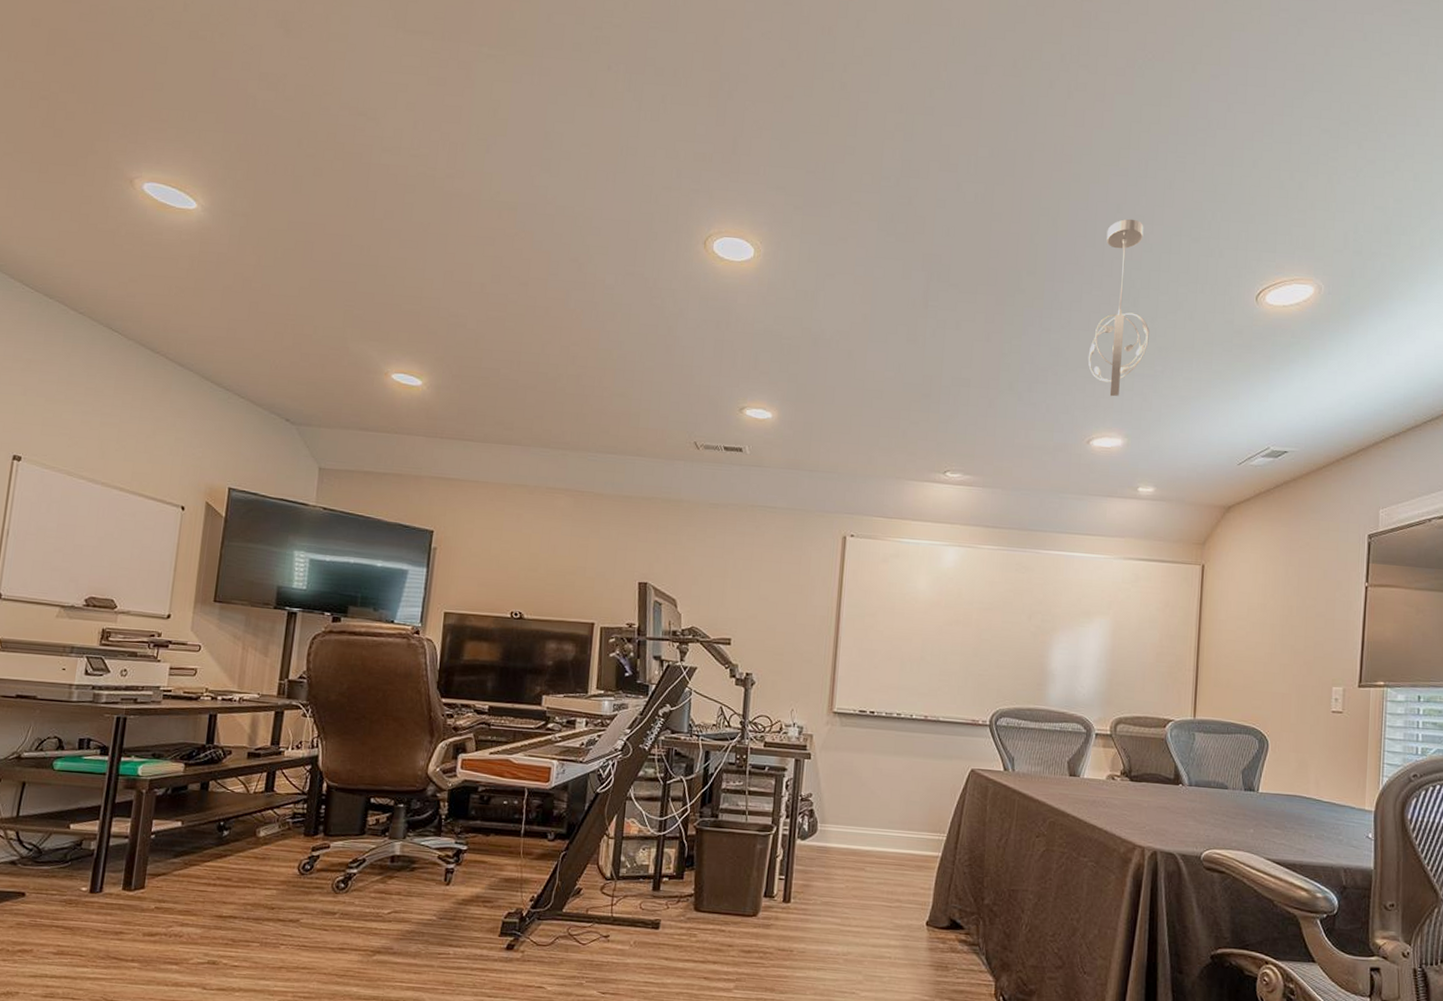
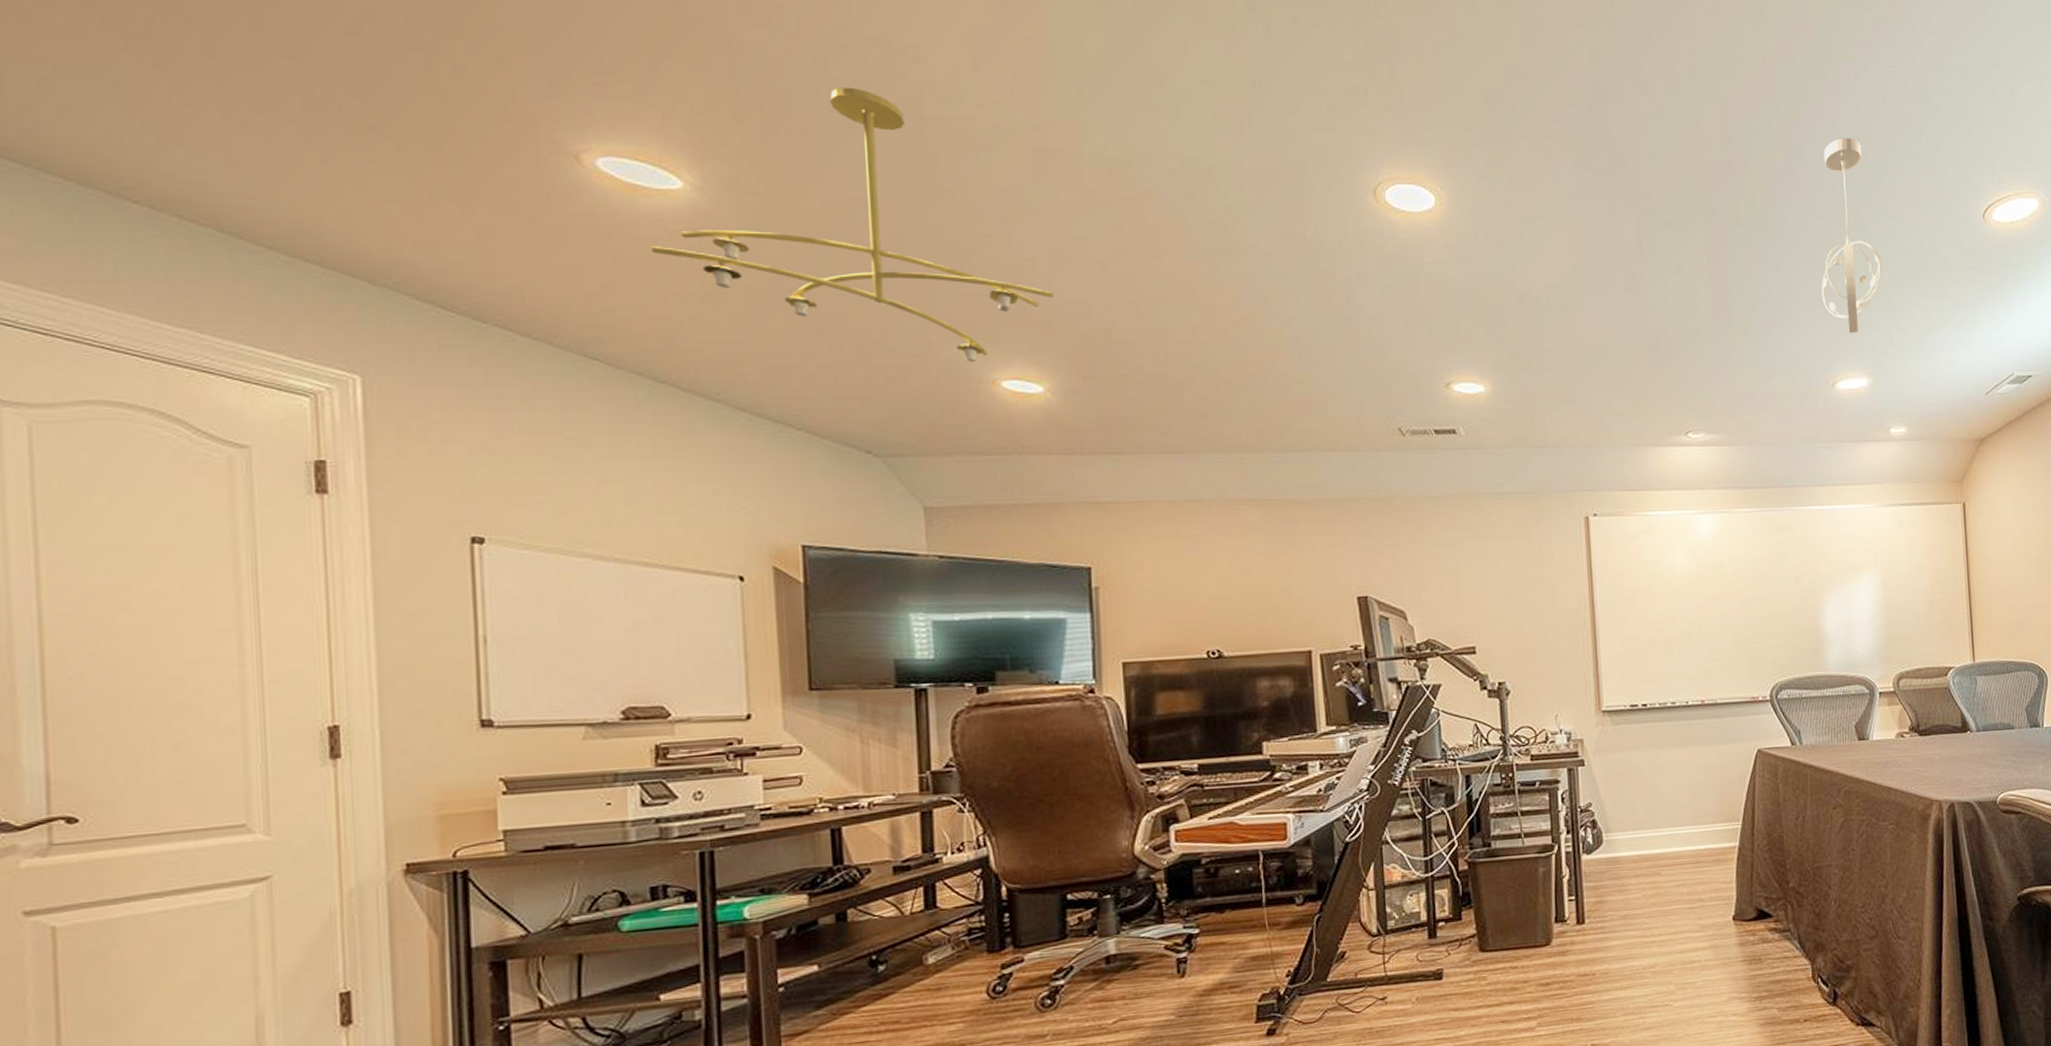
ceiling light fixture: none [167,138,442,357] -> present [651,86,1054,363]

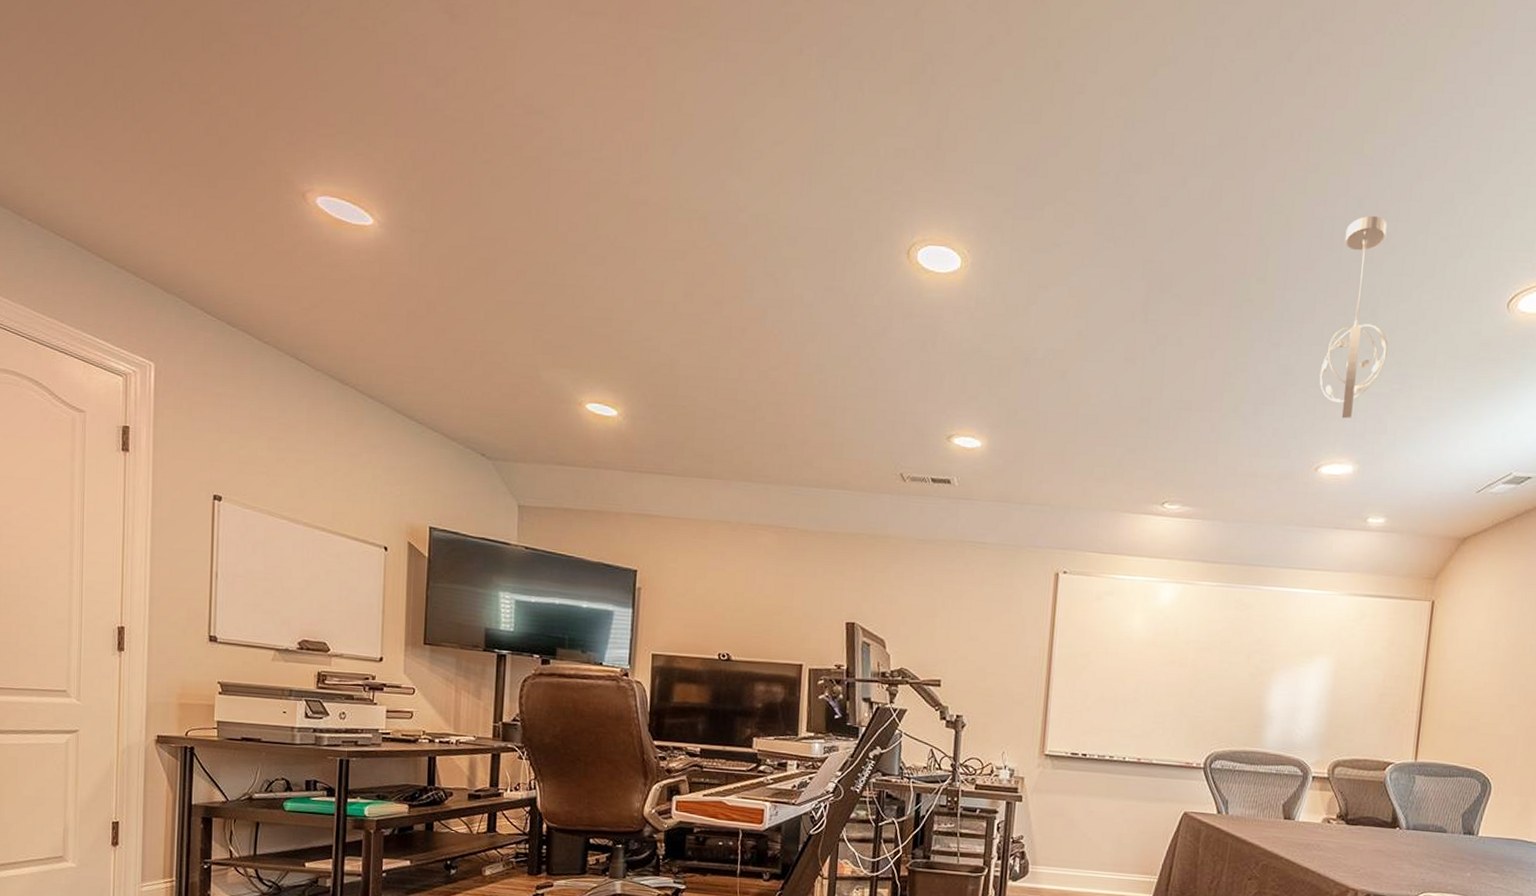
ceiling light fixture: present [651,86,1054,363] -> none [348,141,634,386]

